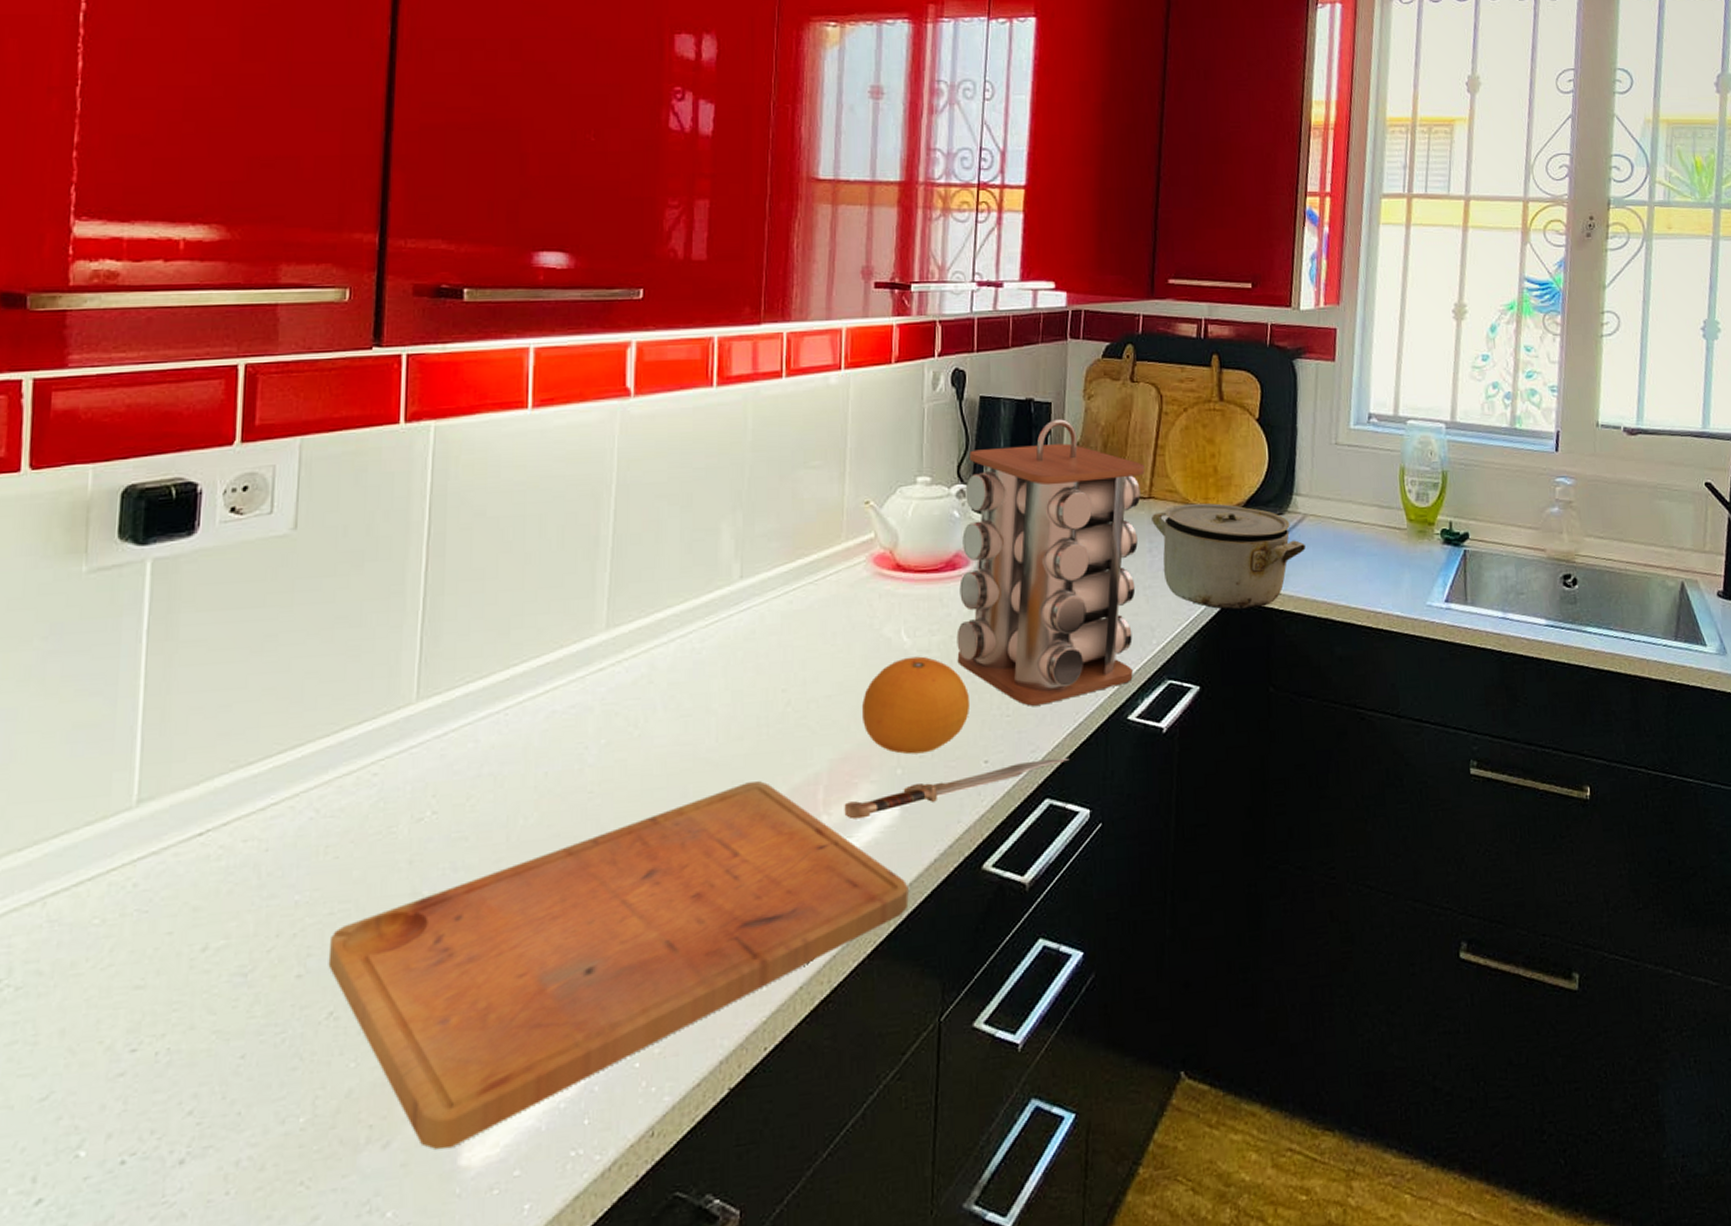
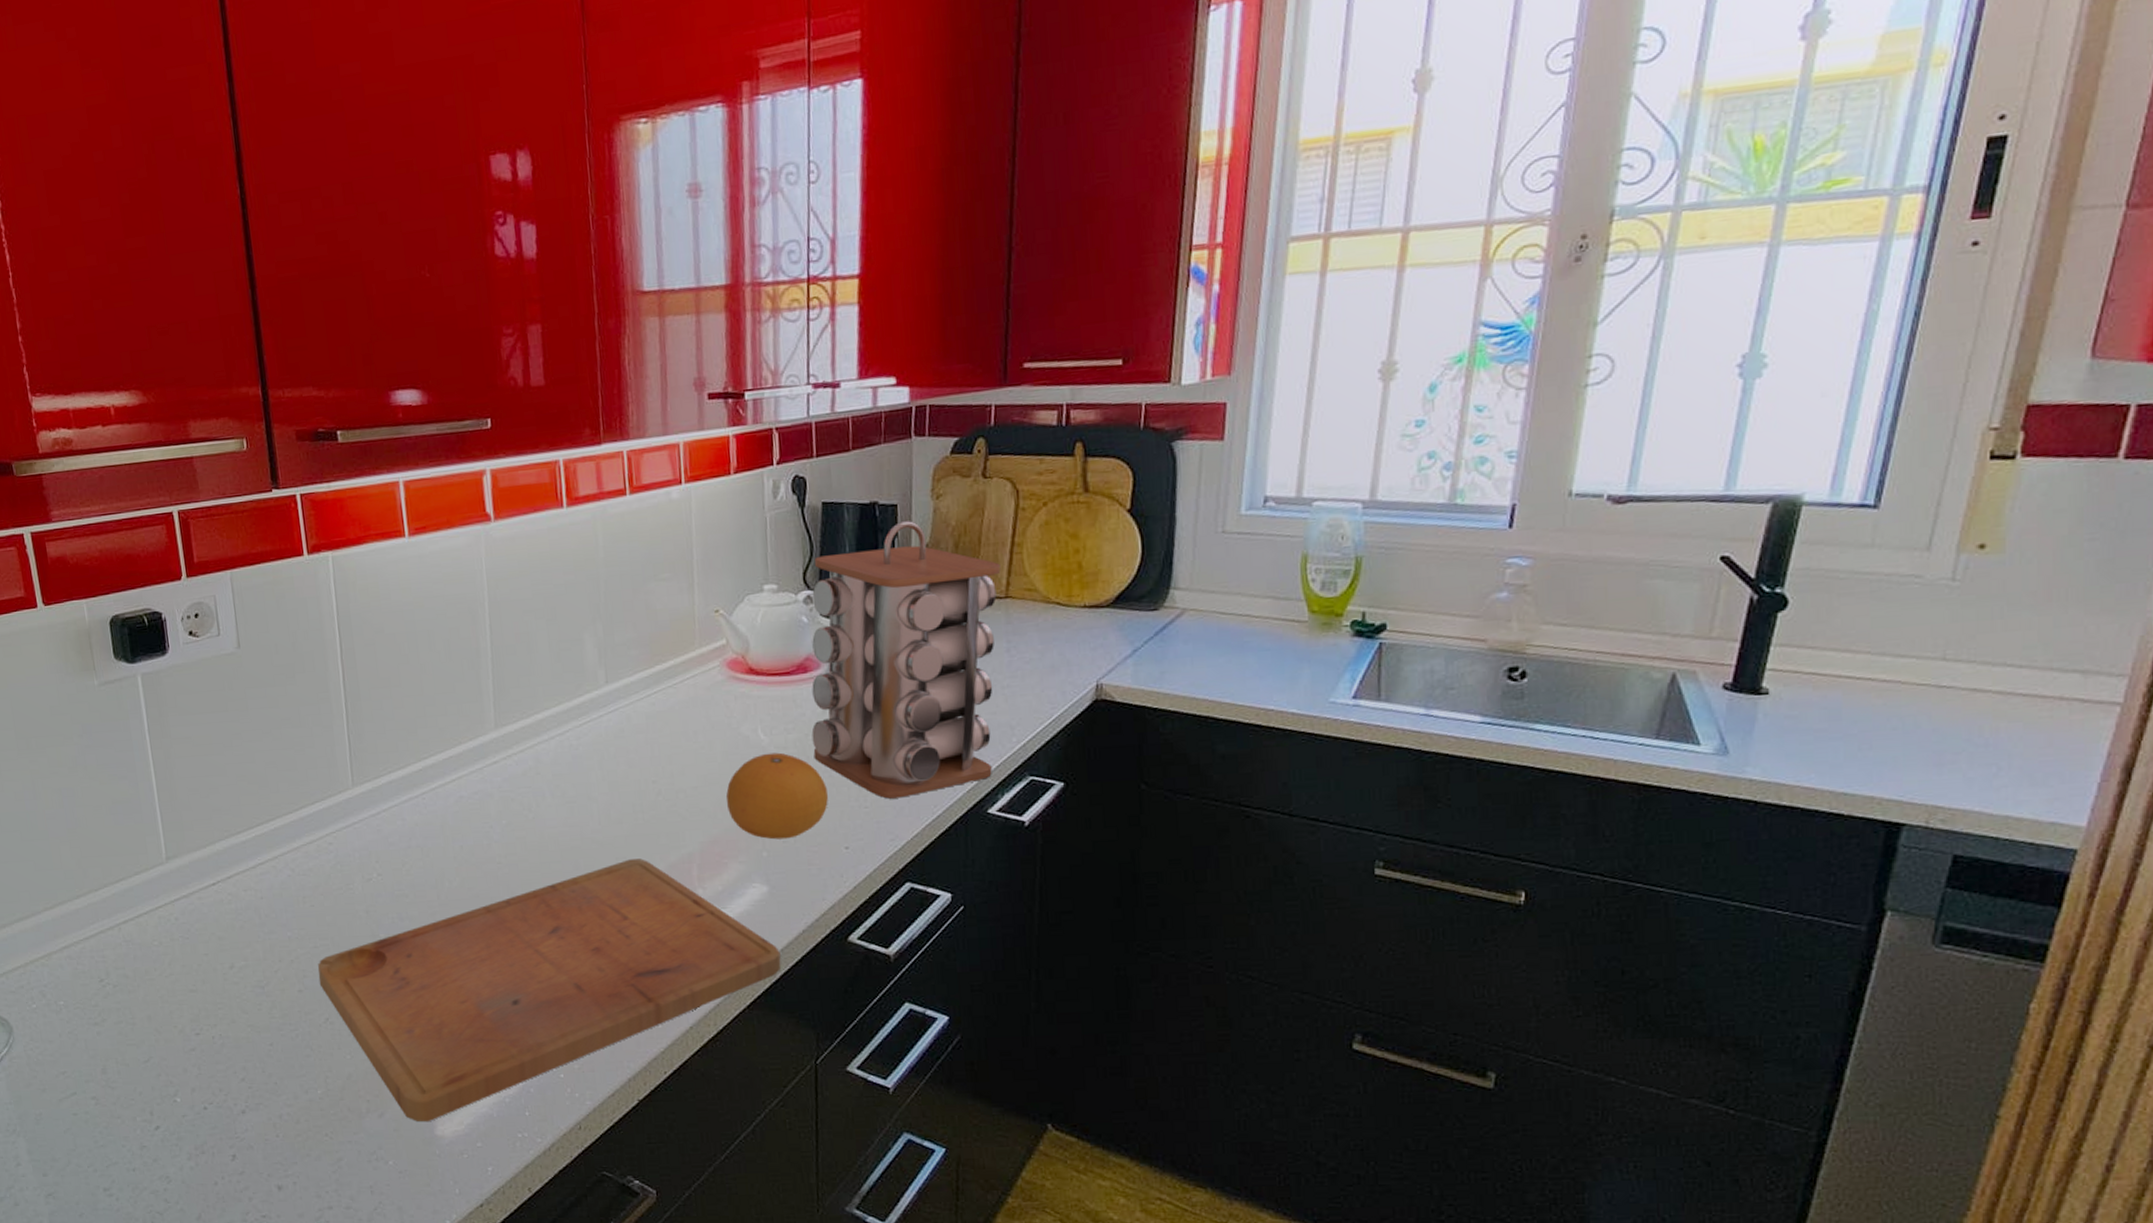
knife: present [844,758,1070,820] -> none [717,846,929,894]
cooking pot: present [1152,503,1306,610] -> none [1009,600,1184,709]

